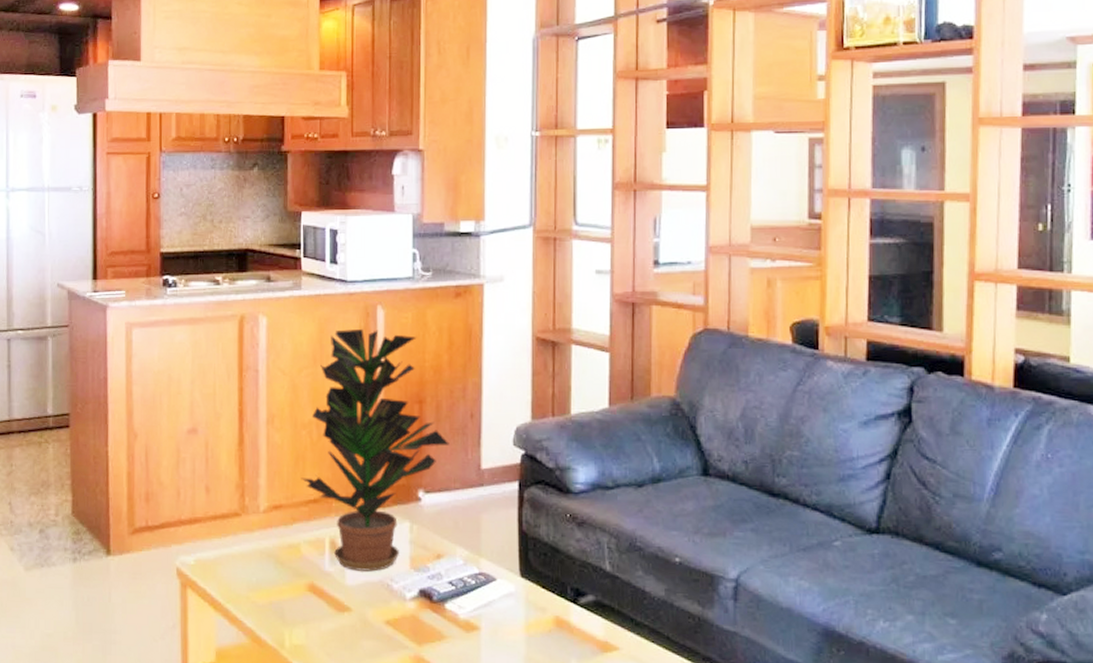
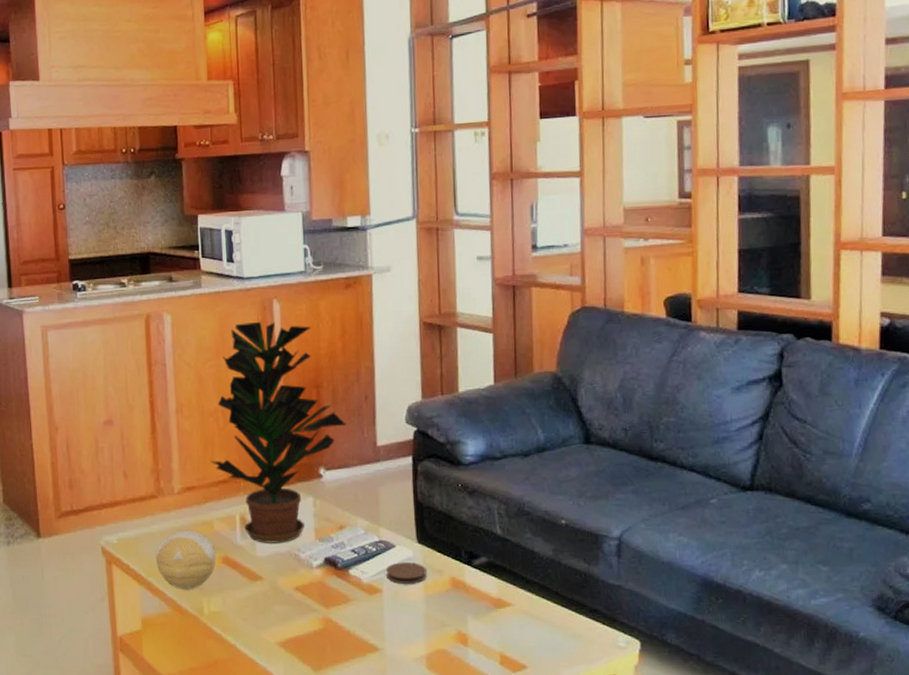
decorative ball: none [235,553,302,618] -> present [155,530,216,589]
coaster: none [486,597,529,622] -> present [386,562,427,584]

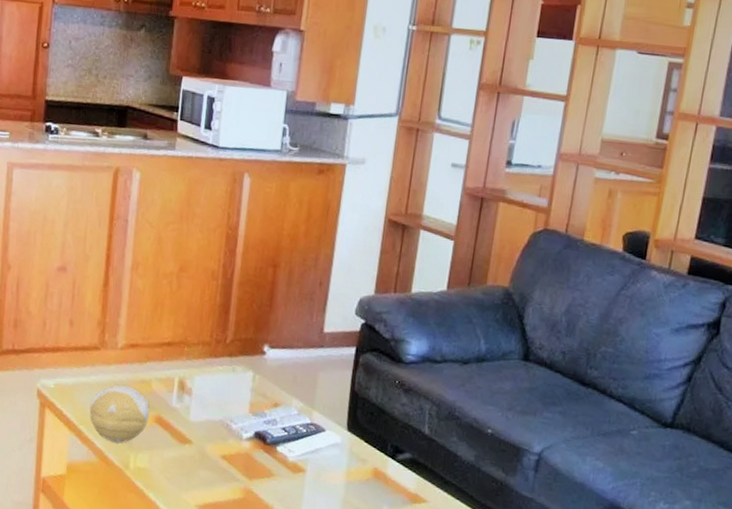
potted plant: present [210,321,347,543] -> none [158,191,297,412]
coaster: present [386,562,427,584] -> none [312,446,351,469]

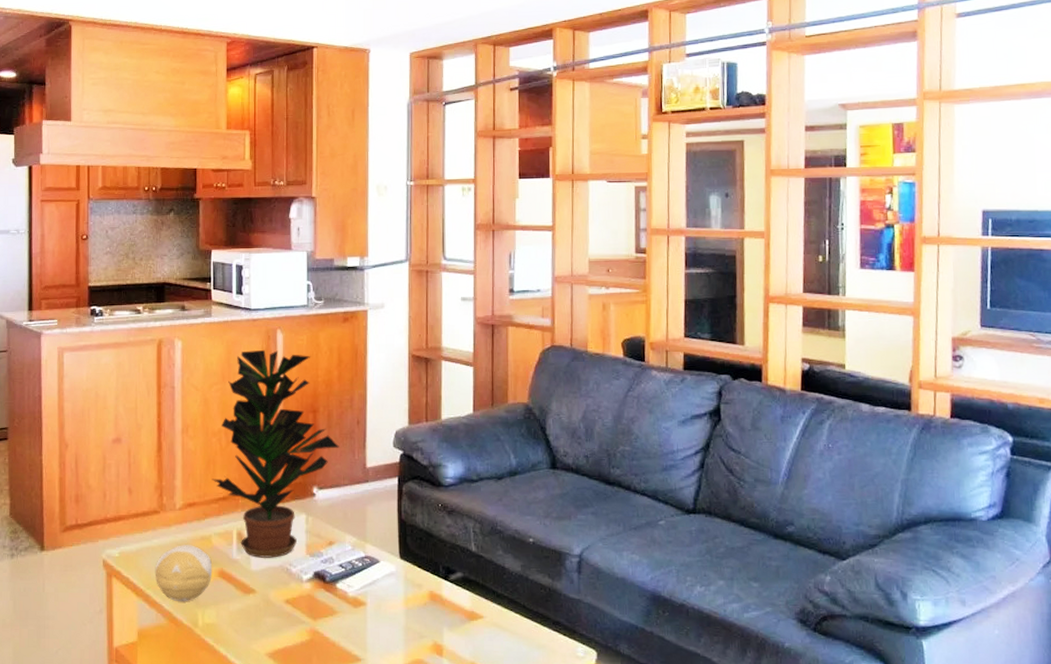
potted plant: none [158,191,297,412] -> present [212,349,339,558]

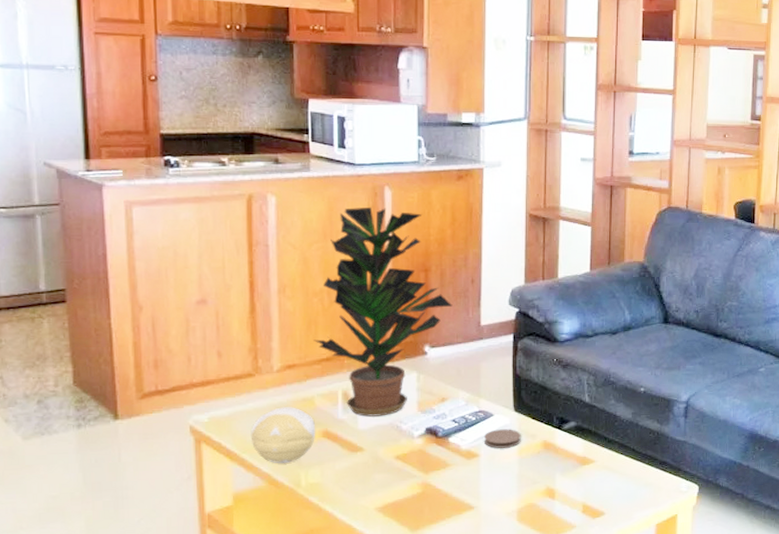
coaster: none [371,577,407,597] -> present [484,429,521,448]

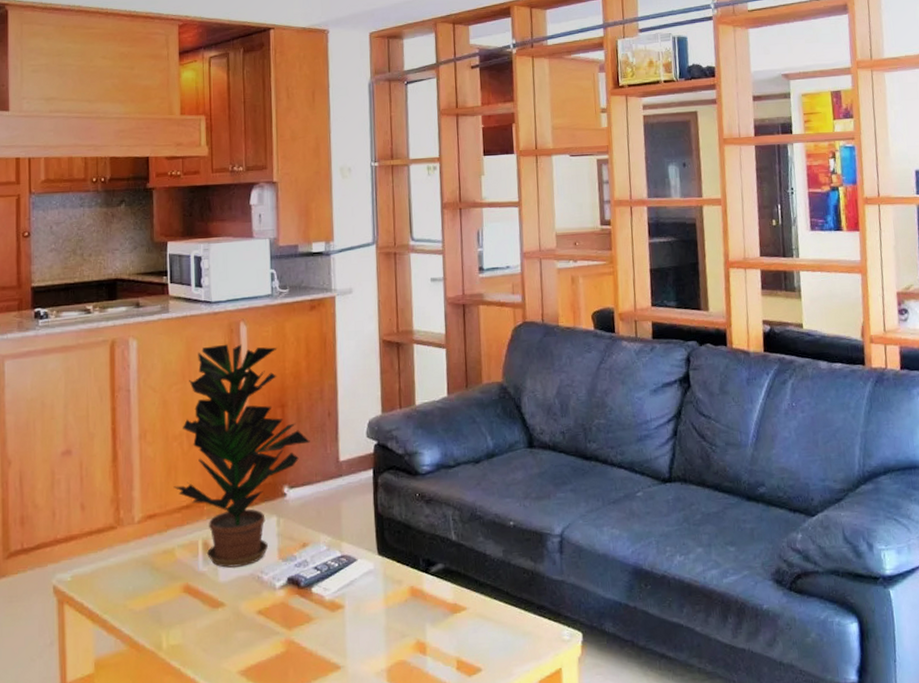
decorative ball: present [250,407,316,463] -> none [112,560,177,624]
coaster: present [484,429,521,448] -> none [348,575,387,598]

